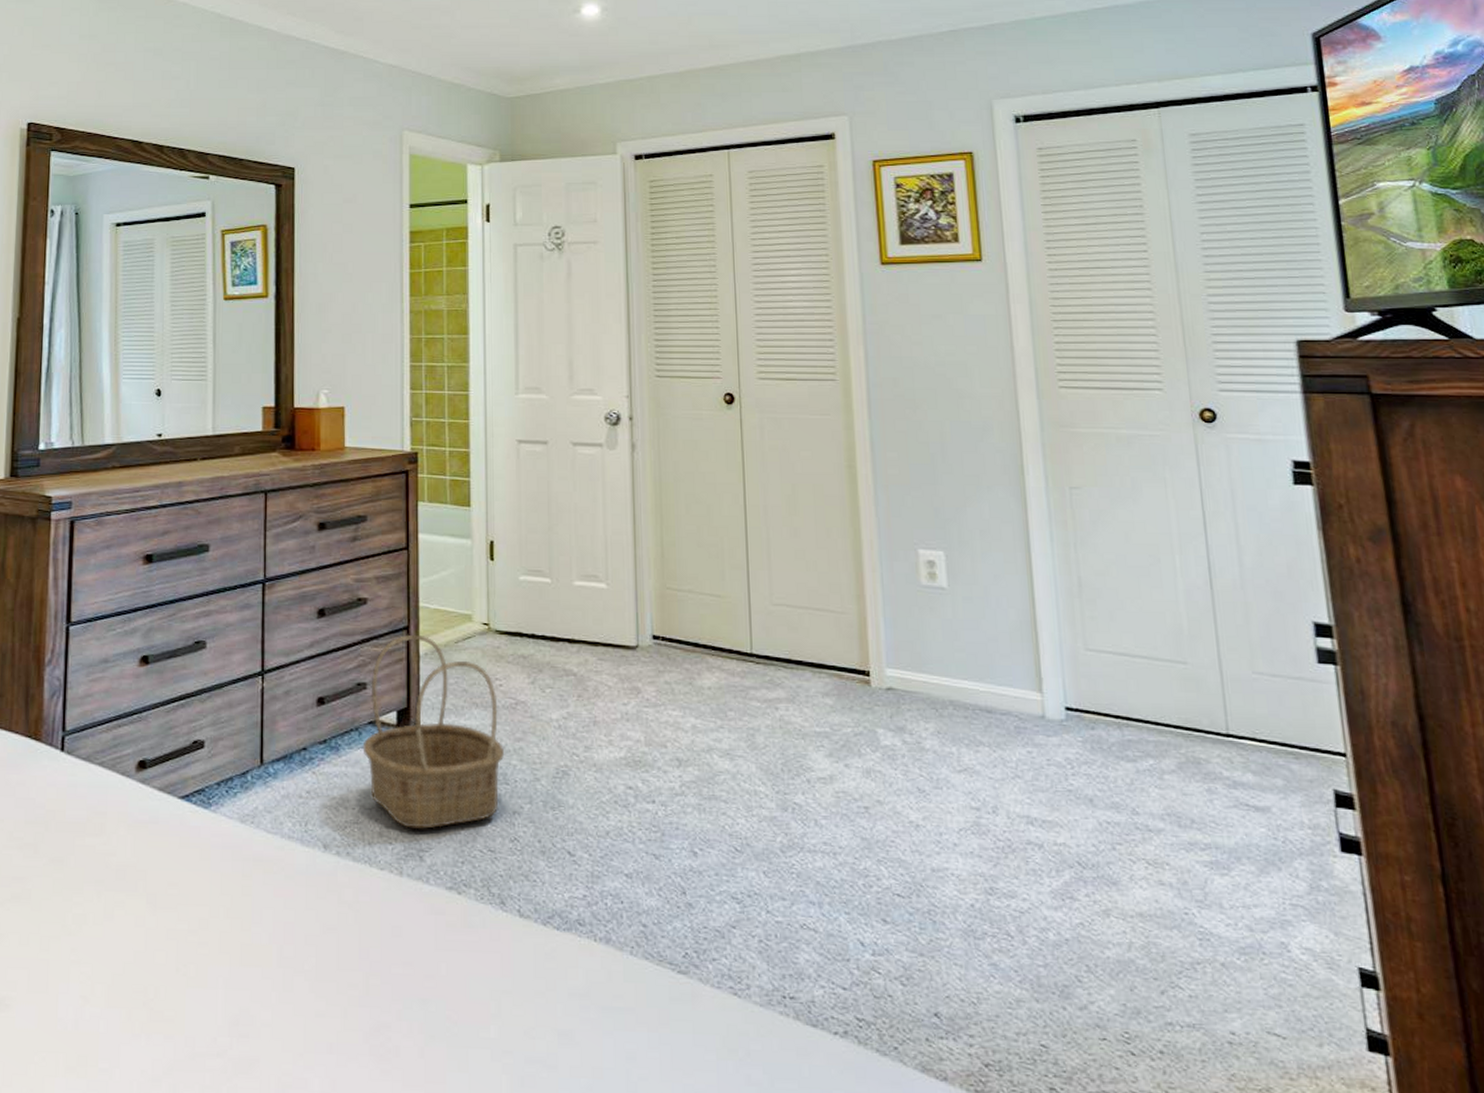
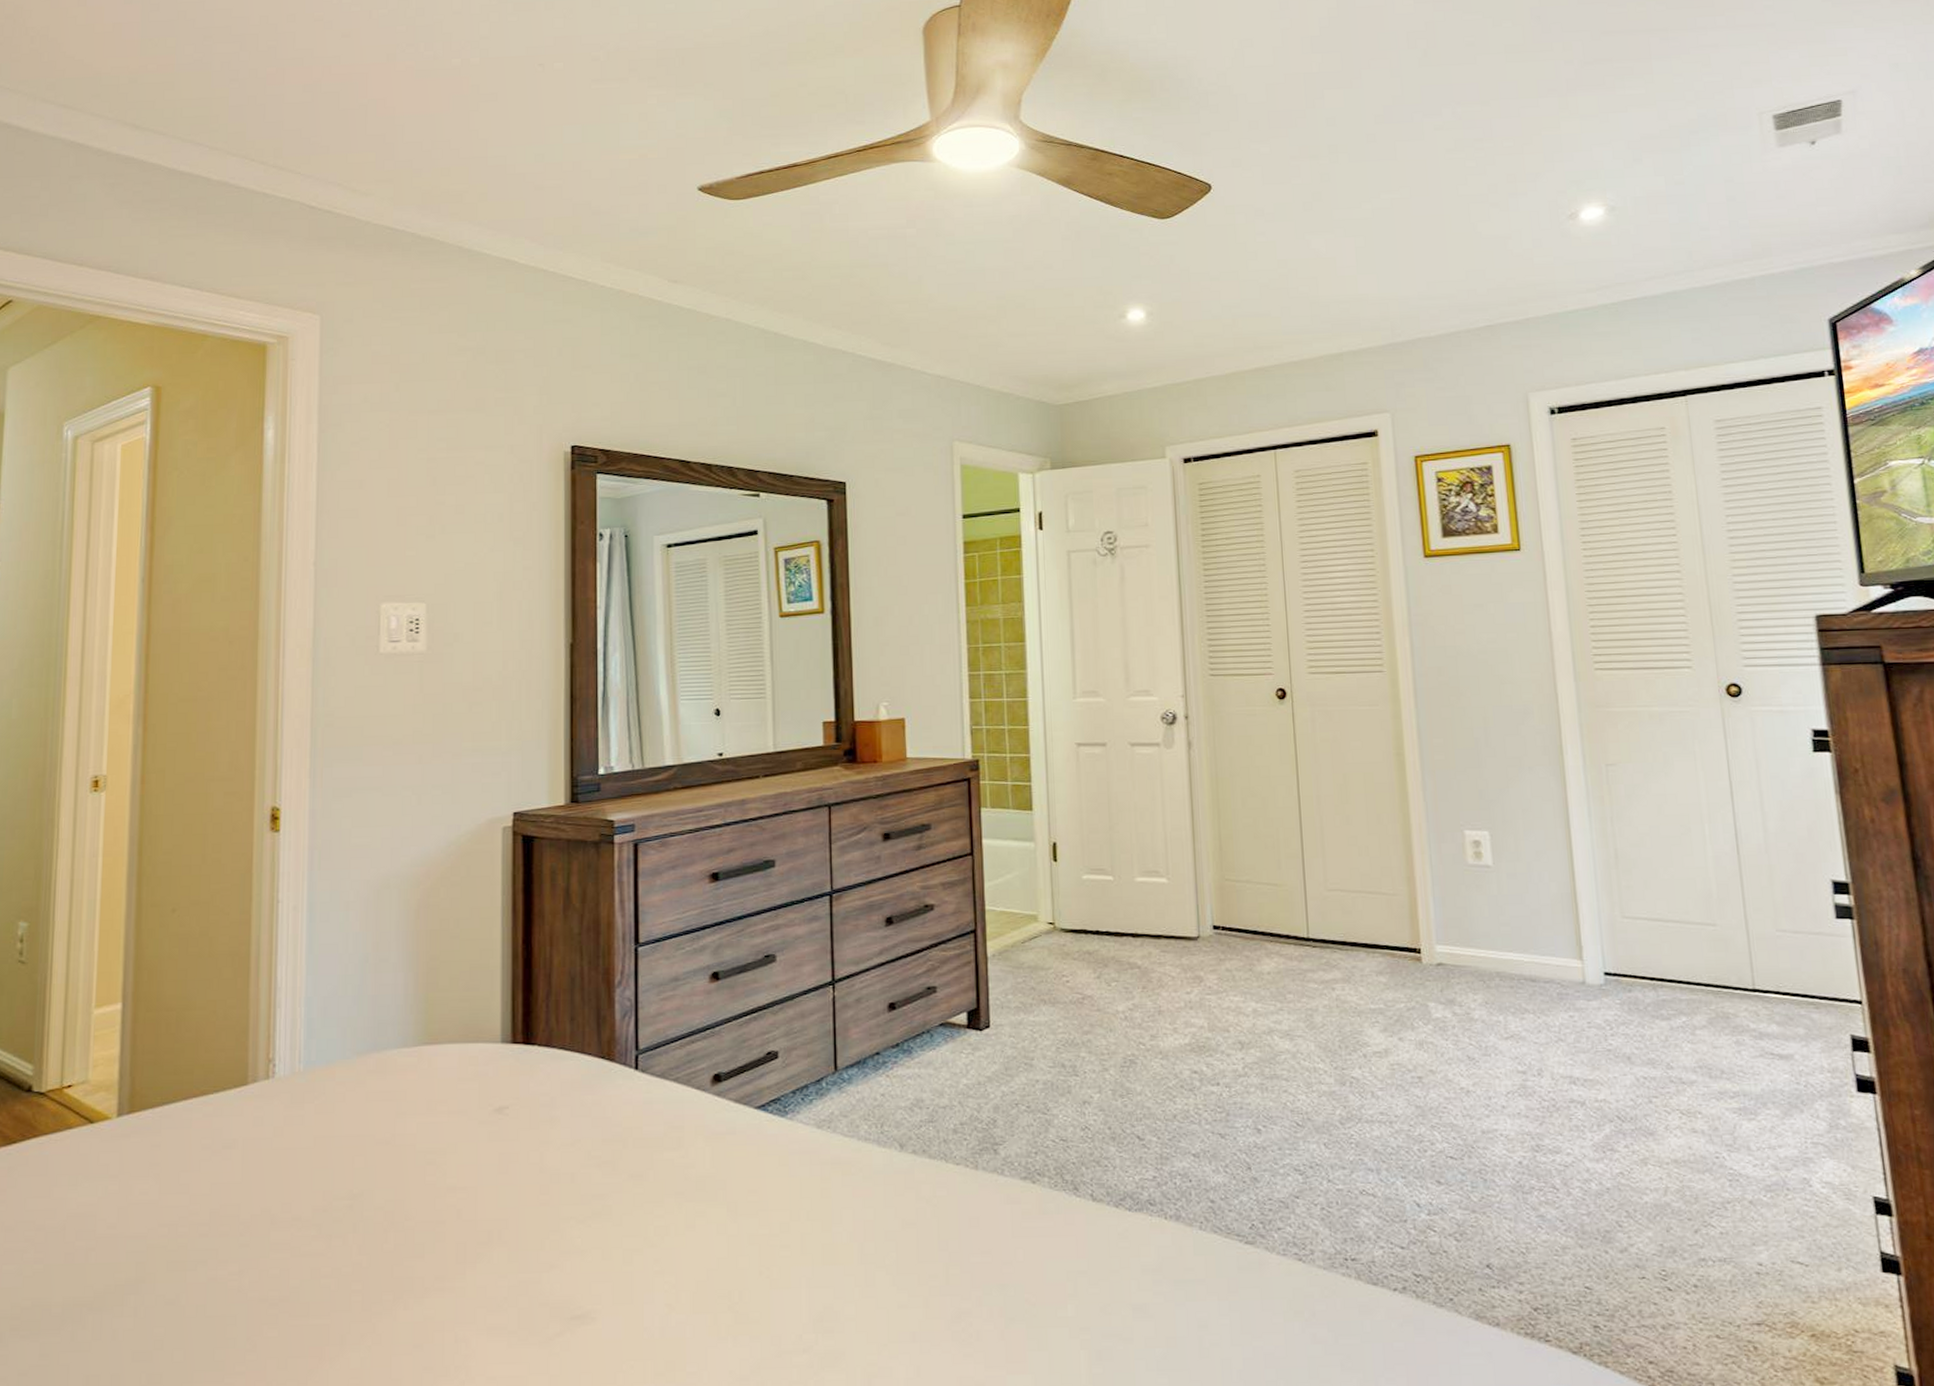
basket: present [362,634,505,829] -> none [934,937,1074,1124]

